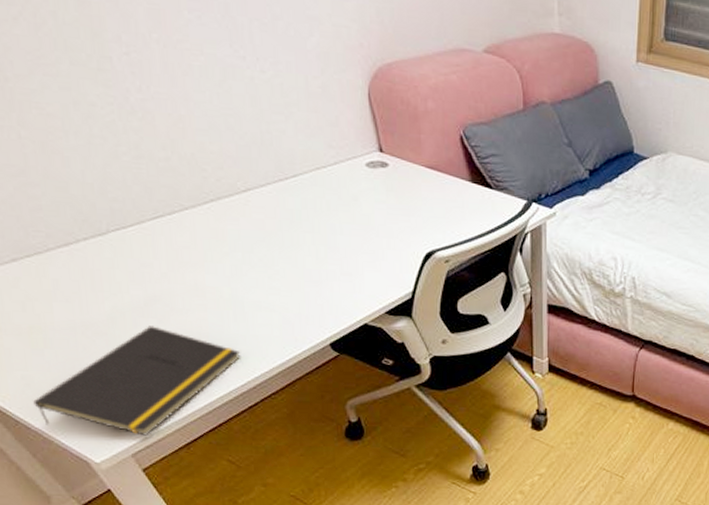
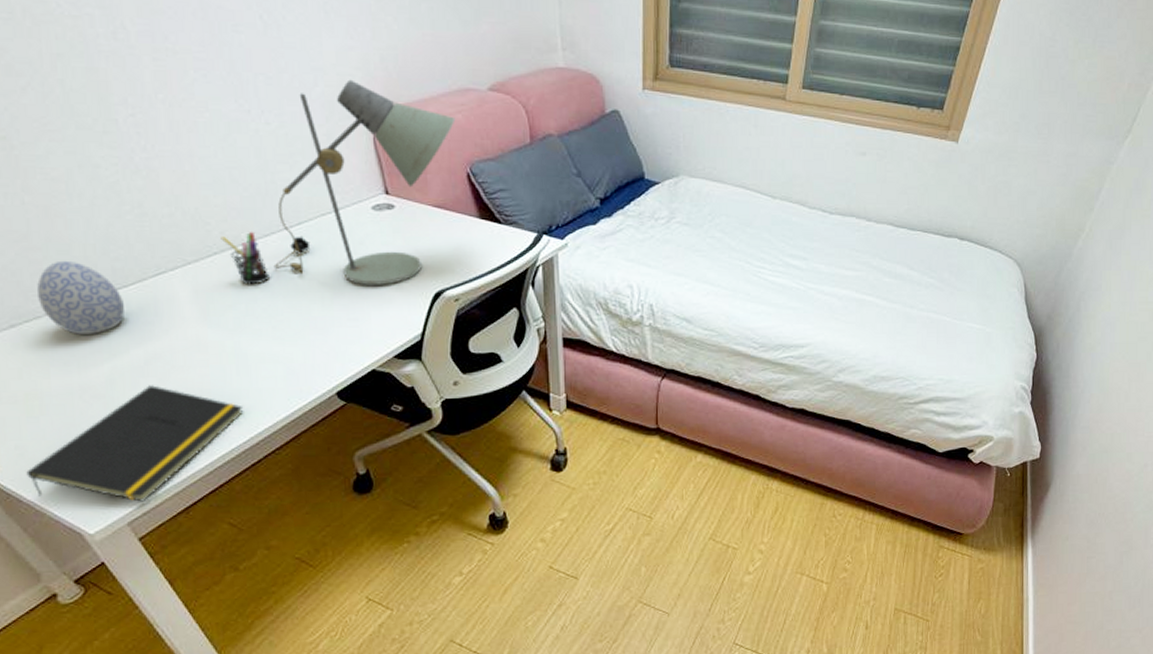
decorative egg: none [37,198,124,273] -> present [37,260,124,334]
pen holder: none [217,181,267,235] -> present [220,232,271,285]
desk lamp: none [269,31,450,242] -> present [273,79,456,285]

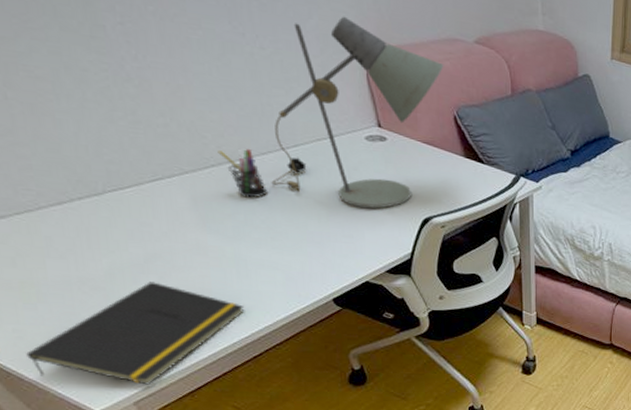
decorative egg: present [37,260,124,334] -> none [26,158,122,231]

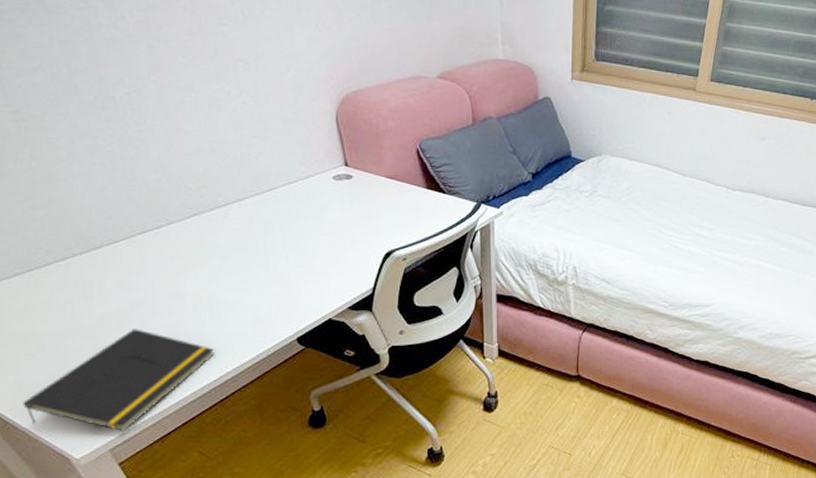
pen holder: present [217,149,269,199] -> none [200,197,243,243]
desk lamp: present [271,16,444,208] -> none [245,66,408,245]

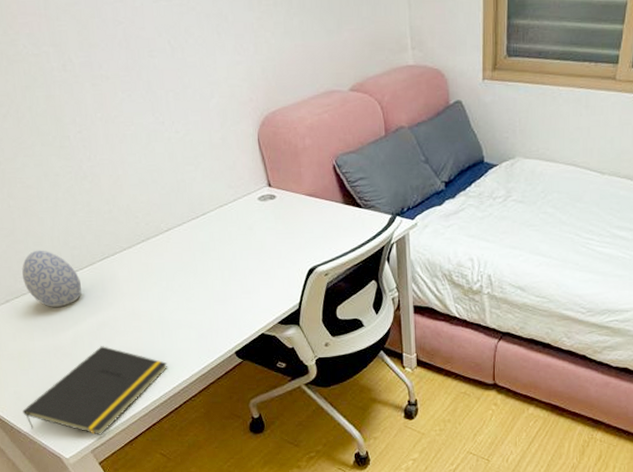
decorative egg: none [39,218,114,283] -> present [22,250,82,307]

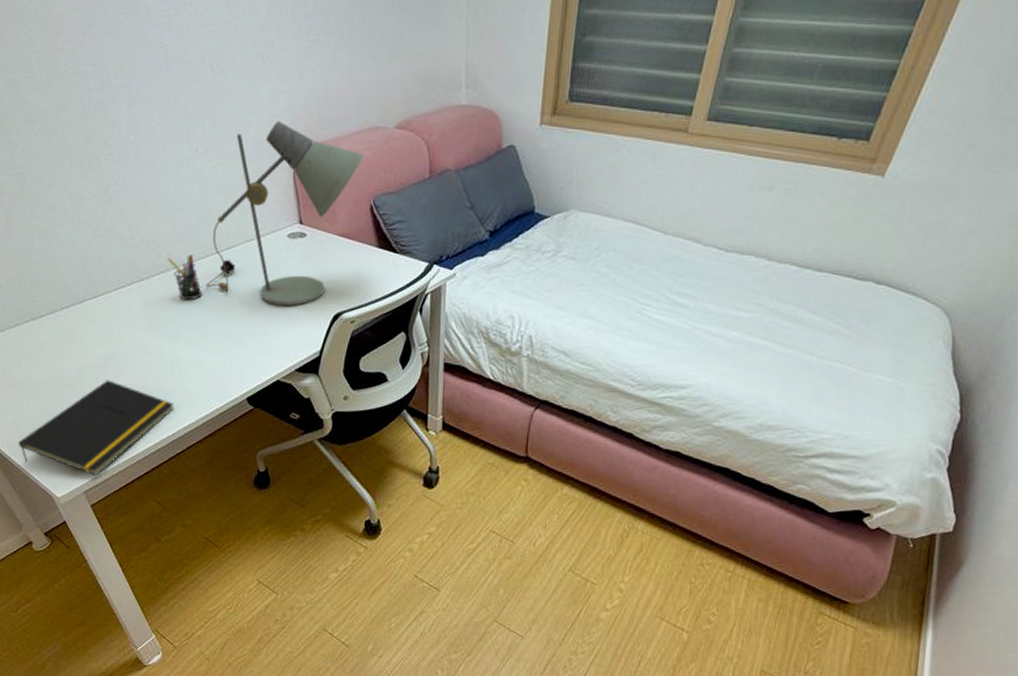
decorative egg: present [22,250,82,307] -> none [35,274,93,335]
pen holder: none [146,223,184,266] -> present [167,255,203,301]
desk lamp: none [185,90,323,264] -> present [206,120,364,305]

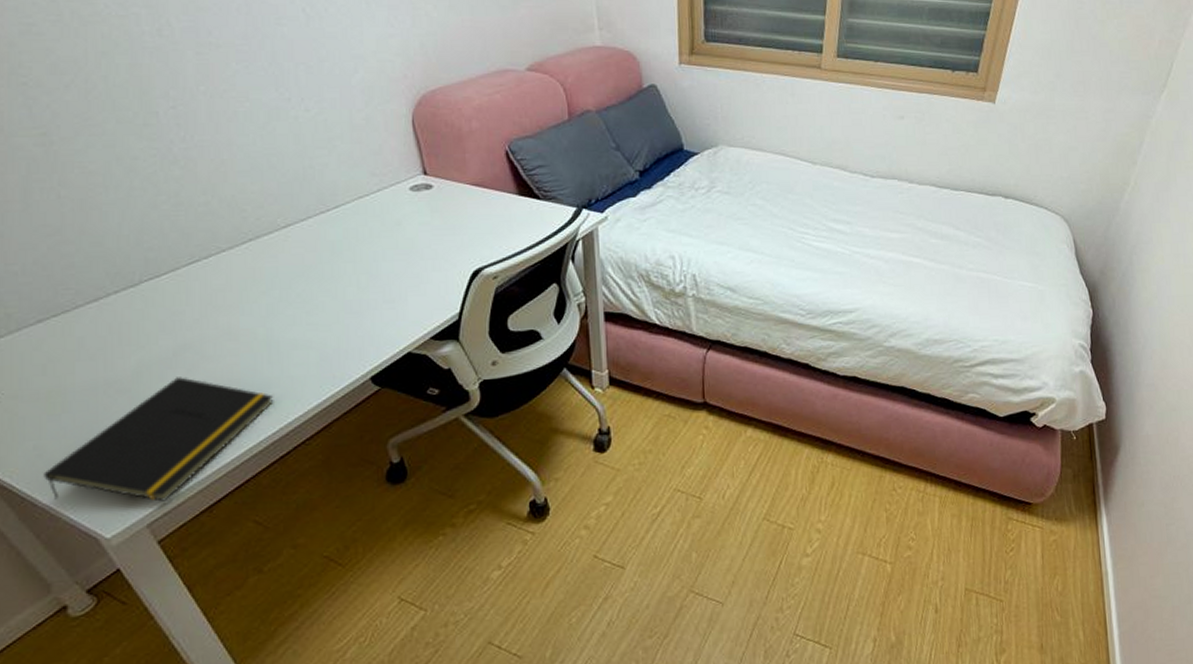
pen holder: present [167,255,203,301] -> none [256,217,306,270]
desk lamp: present [206,120,364,305] -> none [309,65,494,266]

